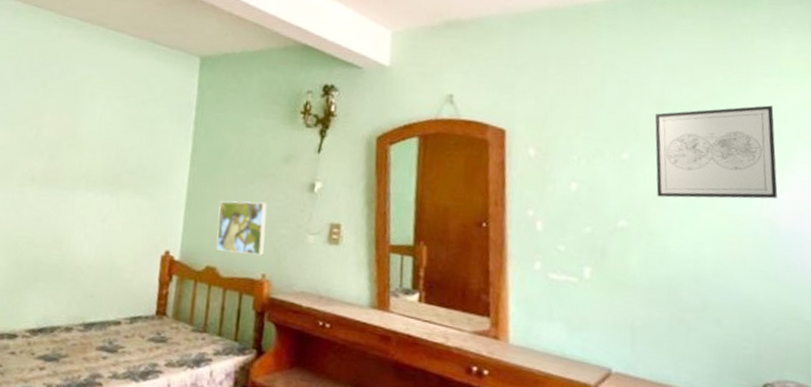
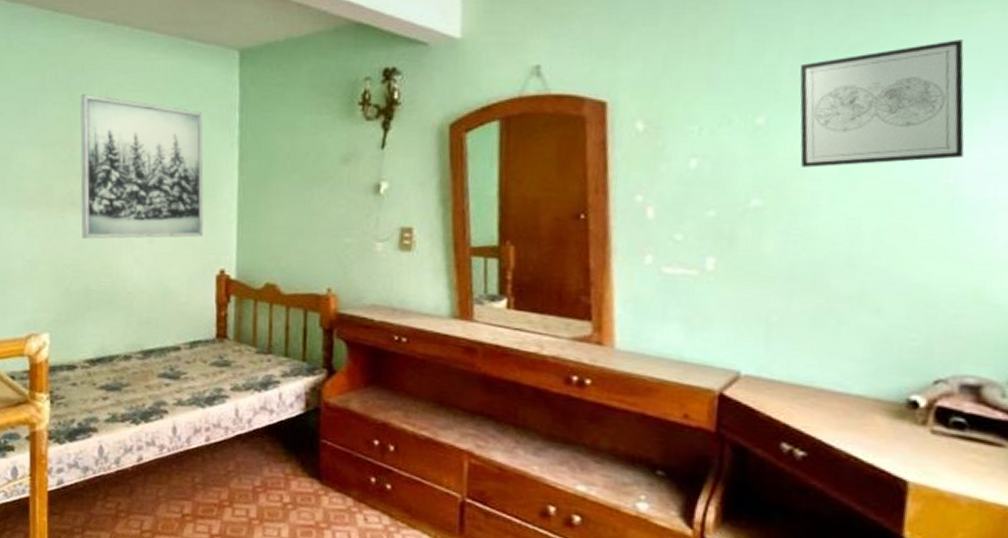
wall art: none [37,82,162,219] -> present [80,94,204,239]
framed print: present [216,201,268,256] -> none [274,209,329,269]

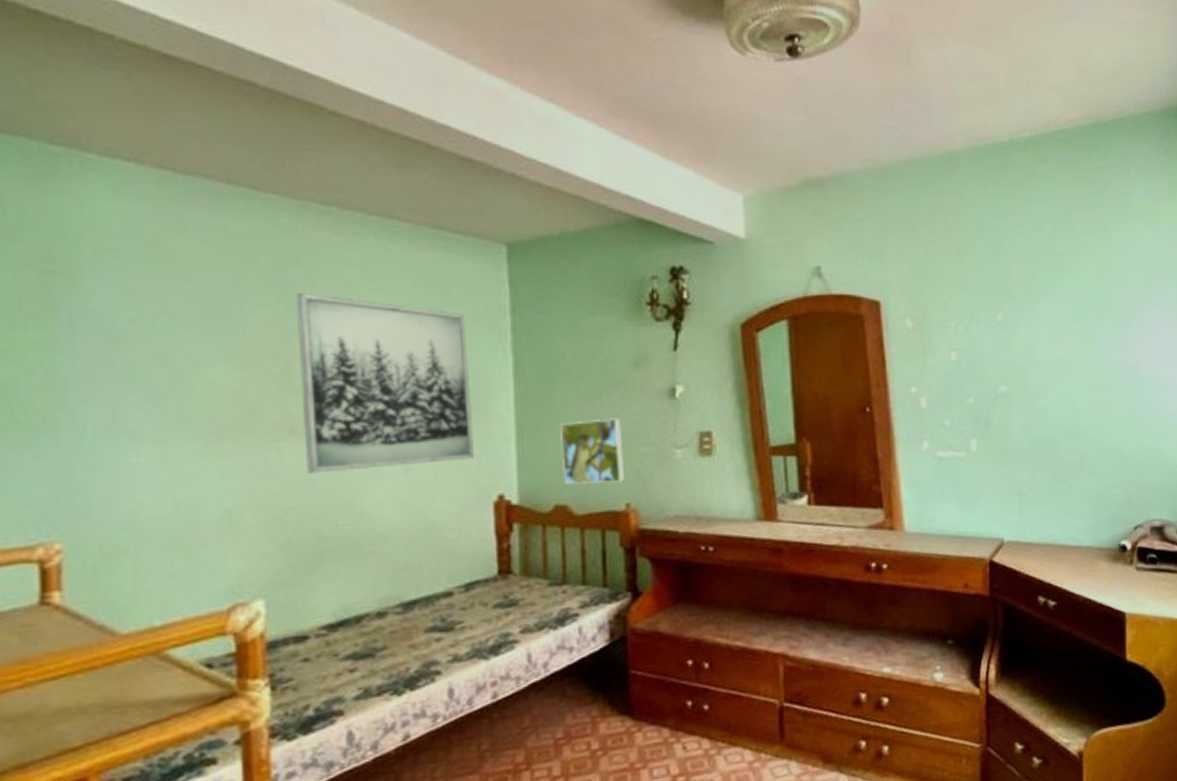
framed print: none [274,209,329,269] -> present [560,418,625,485]
wall art: present [800,40,965,168] -> none [1024,251,1137,357]

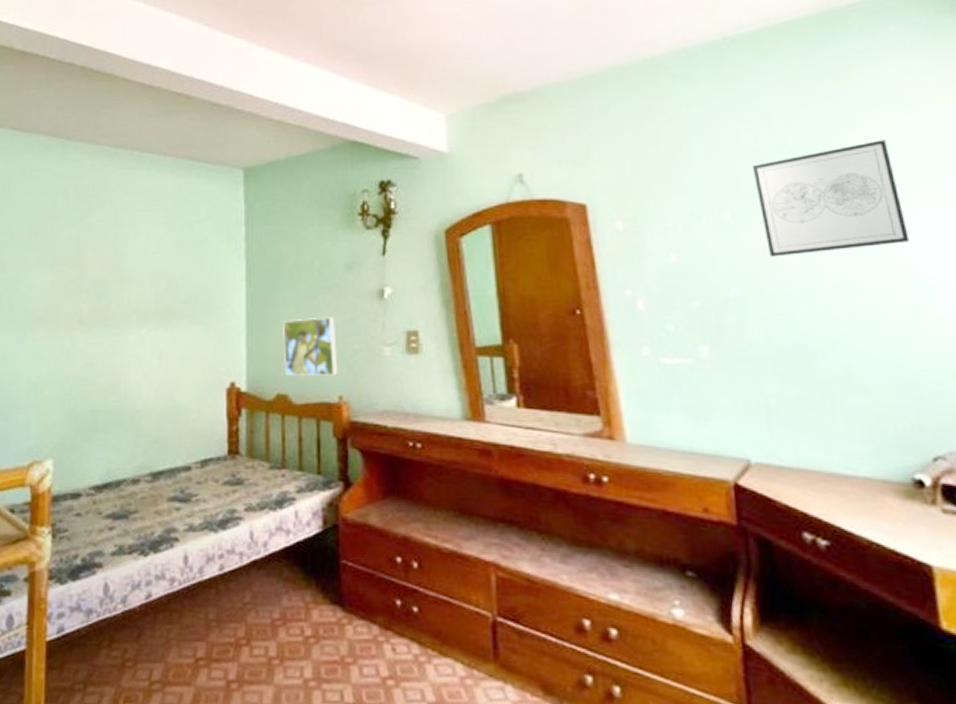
wall art: present [295,293,474,473] -> none [89,215,212,357]
wall art: none [1024,251,1137,357] -> present [751,139,910,257]

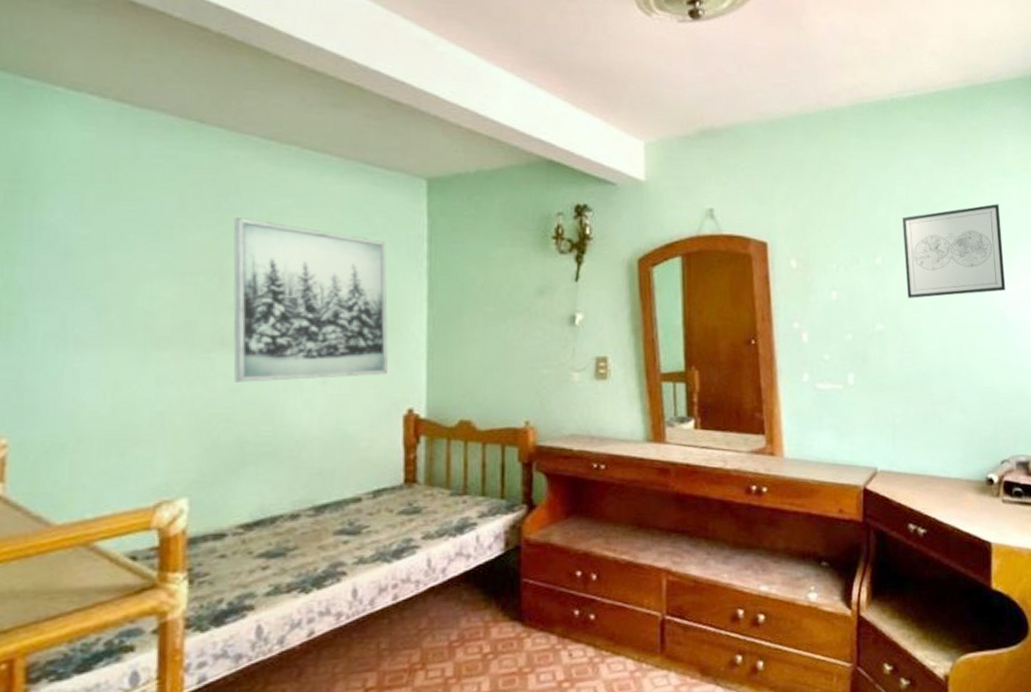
wall art: none [89,215,212,357] -> present [233,217,388,383]
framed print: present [283,317,338,377] -> none [468,342,526,403]

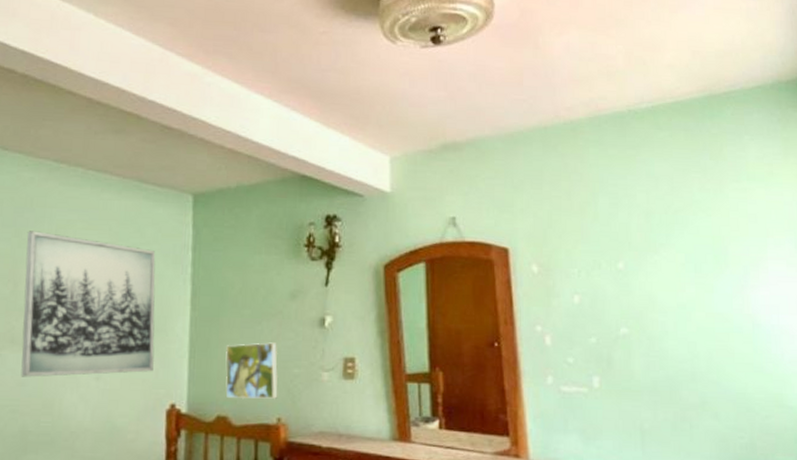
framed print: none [468,342,526,403] -> present [225,342,279,399]
wall art: present [902,204,1006,298] -> none [643,208,756,302]

